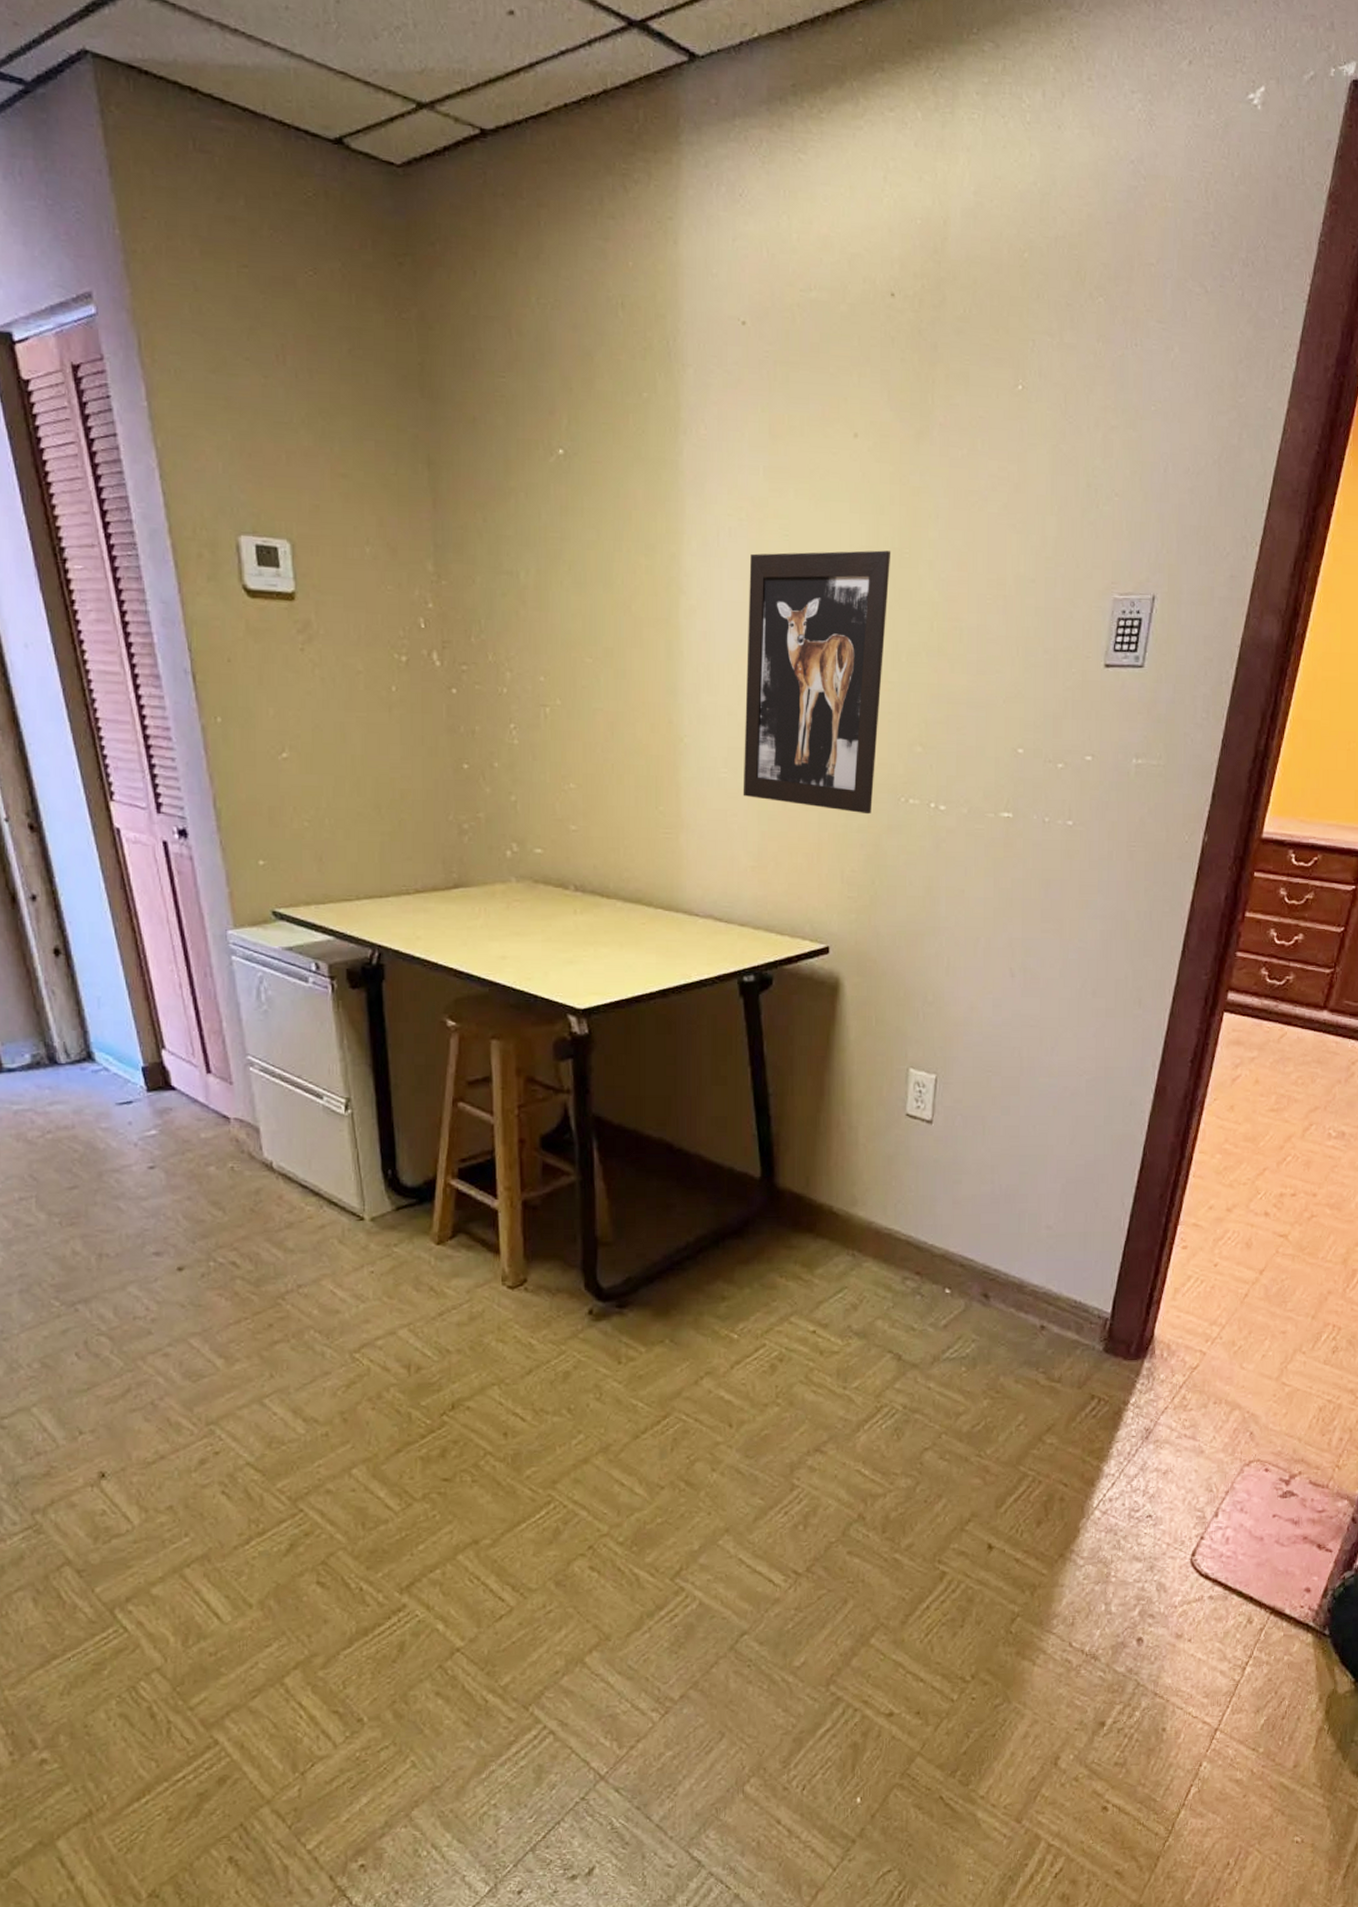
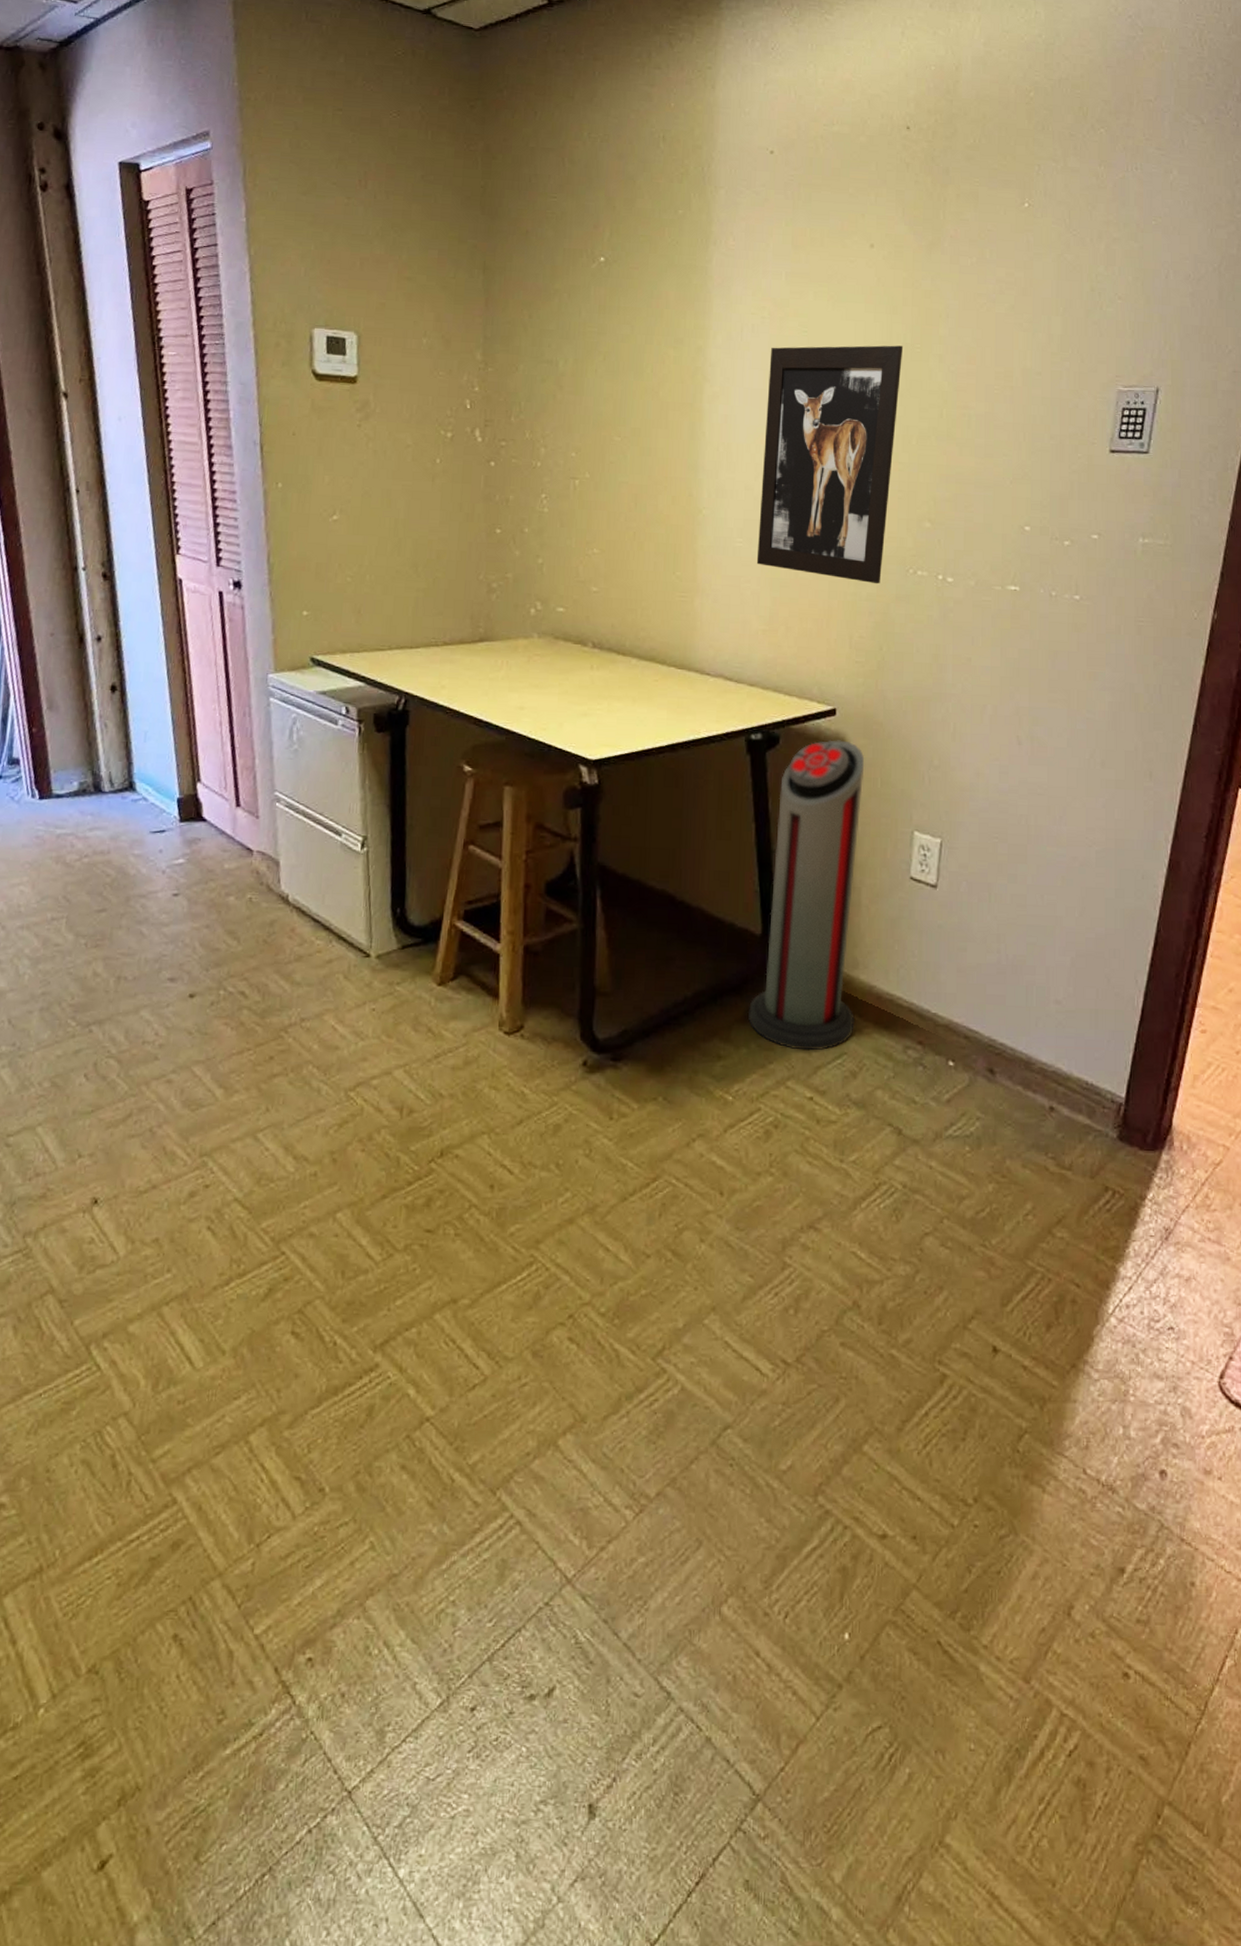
air purifier: none [749,979,859,1287] -> present [747,740,865,1051]

